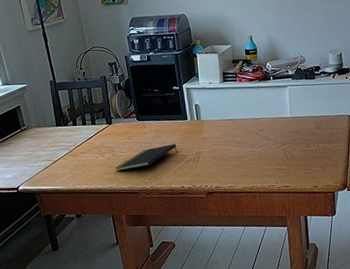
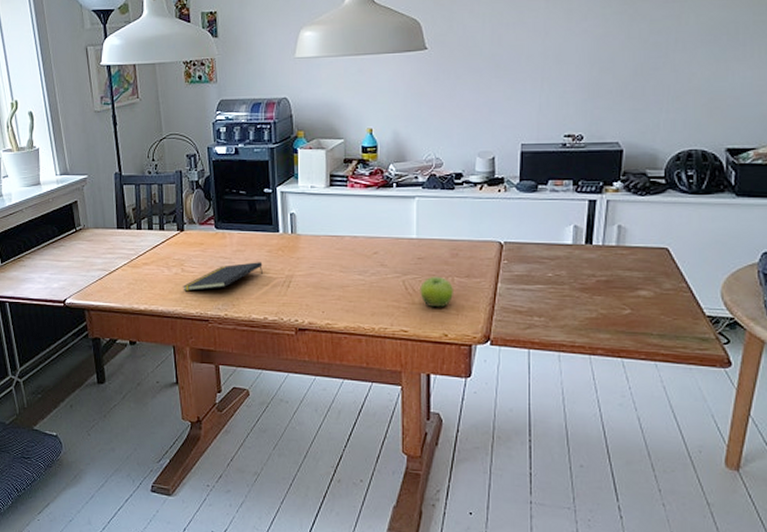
fruit: none [295,144,319,167] -> present [420,276,453,308]

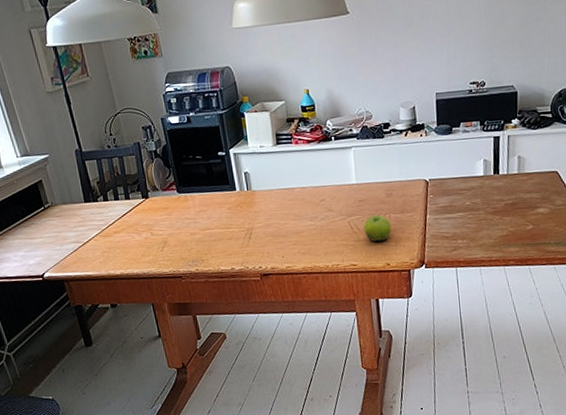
notepad: present [183,262,263,292] -> none [154,219,226,254]

